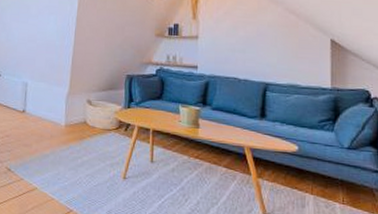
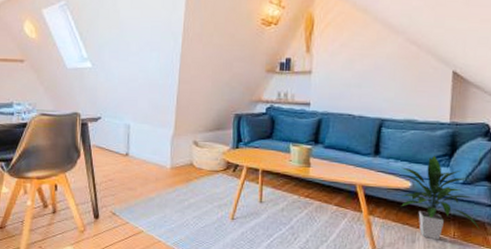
indoor plant: none [287,119,369,206] -> present [401,155,480,240]

